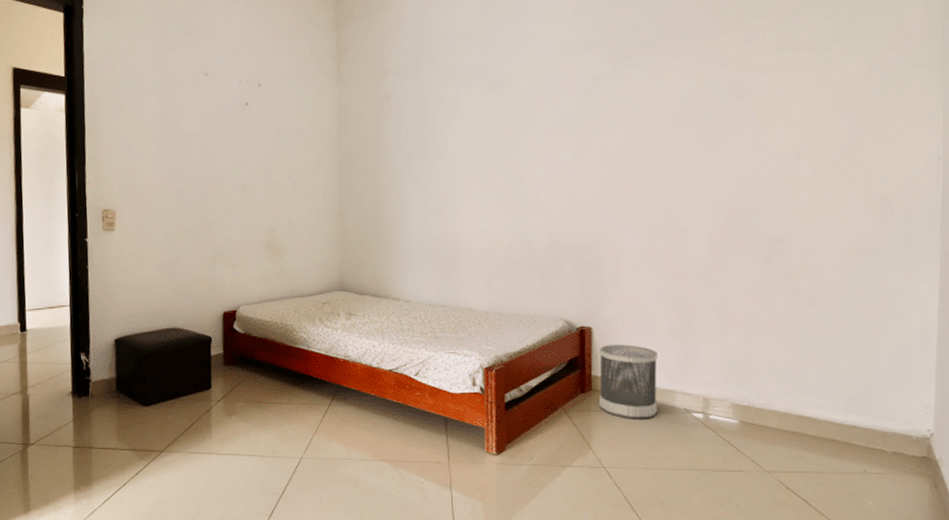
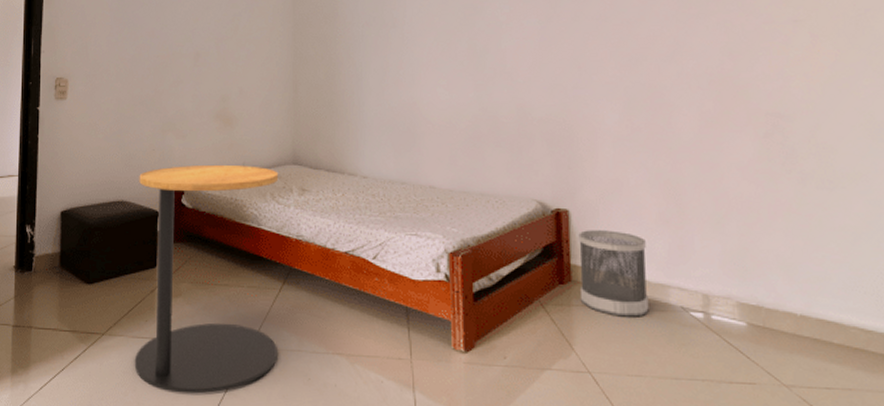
side table: none [191,292,327,501] -> present [134,164,279,394]

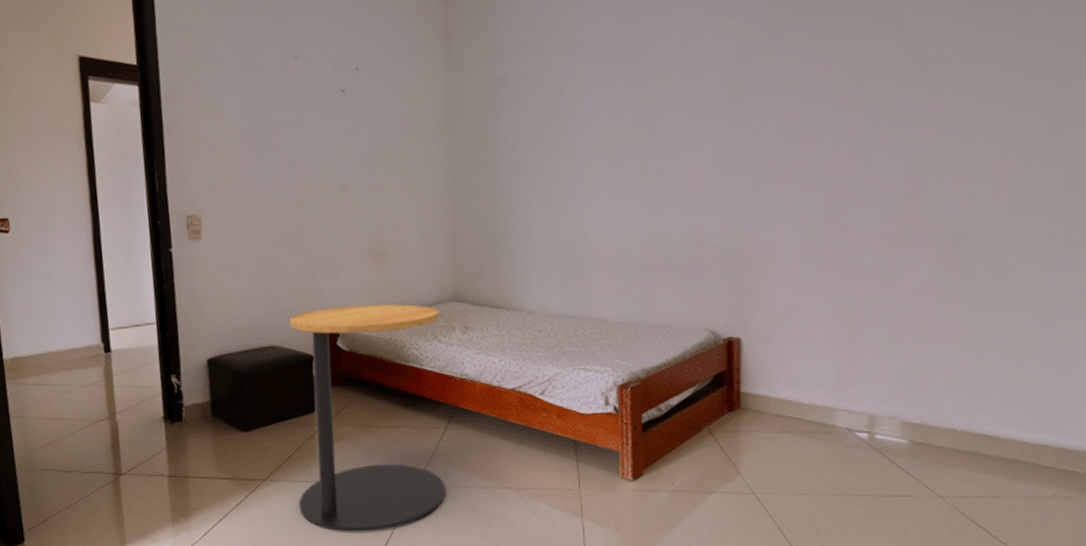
wastebasket: present [578,230,649,317] -> none [749,357,816,440]

